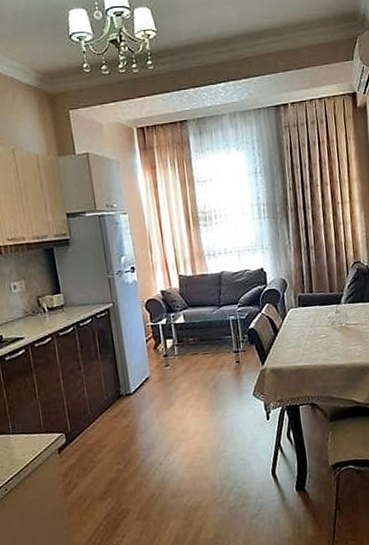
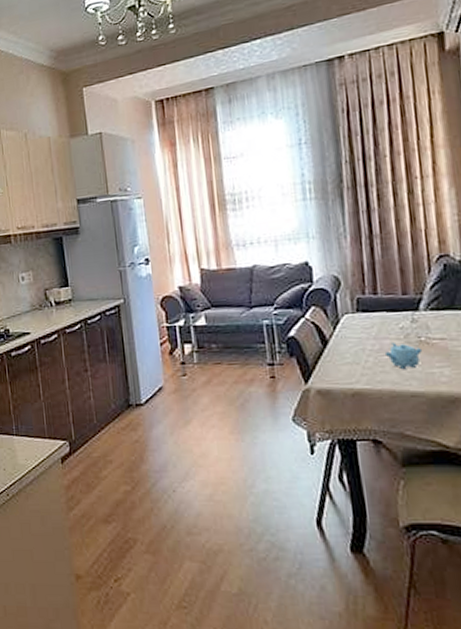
teapot: none [318,328,344,348] -> present [384,341,423,369]

